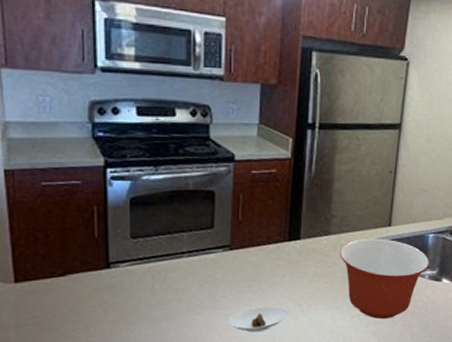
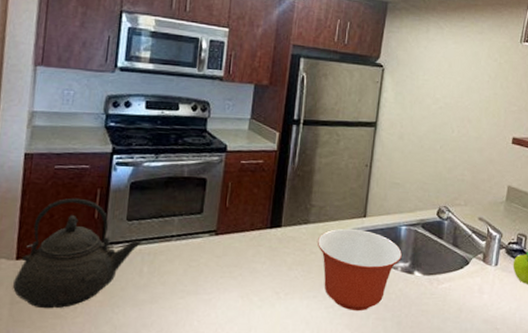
teakettle: none [16,216,150,330] -> present [13,197,142,309]
saucer: present [228,306,288,333] -> none [208,293,266,320]

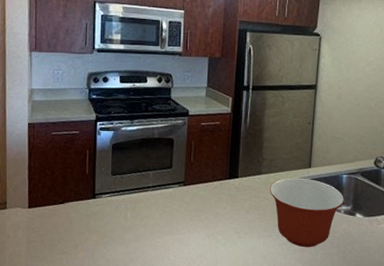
teakettle: present [13,197,142,309] -> none [28,158,125,247]

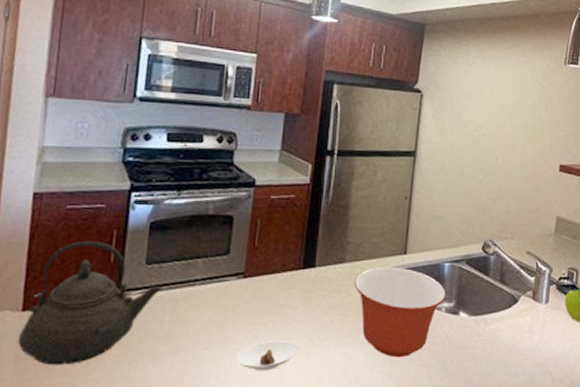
teakettle: none [28,158,125,247] -> present [18,240,163,366]
saucer: none [181,233,229,255] -> present [235,341,299,371]

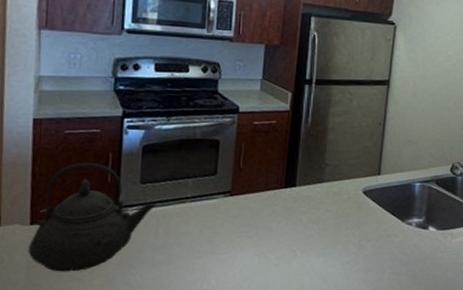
saucer: present [235,341,299,371] -> none [225,252,282,278]
mixing bowl: present [354,266,446,358] -> none [331,186,416,267]

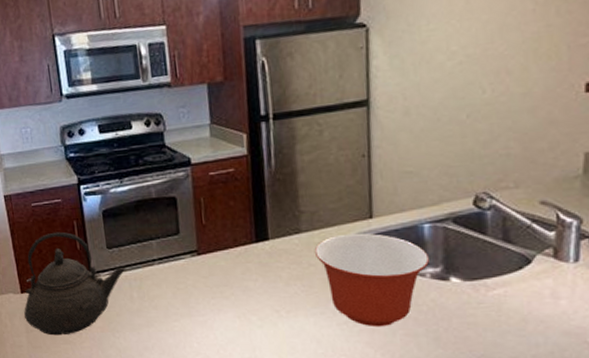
mixing bowl: none [331,186,416,267] -> present [314,233,429,327]

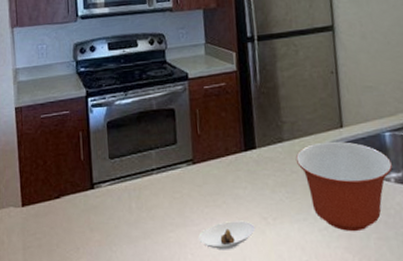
teakettle: present [24,231,126,336] -> none [23,142,126,252]
saucer: none [205,312,266,340] -> present [198,220,255,251]

